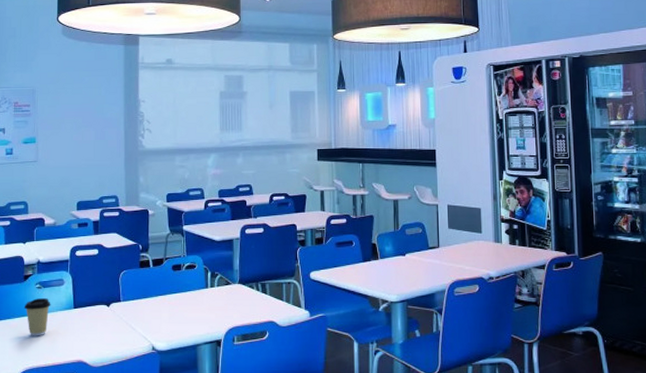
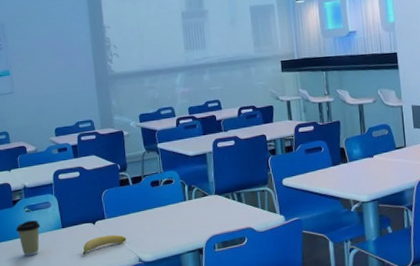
banana: none [93,319,141,340] -> present [82,234,127,256]

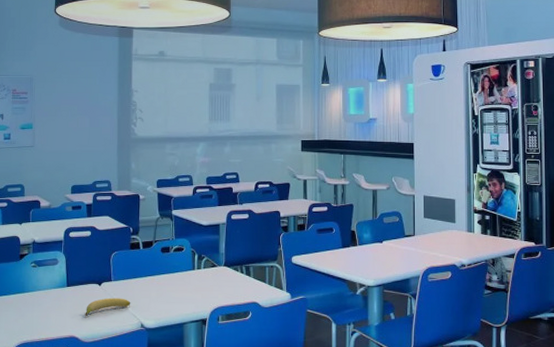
coffee cup: present [15,220,41,256] -> none [19,276,45,312]

